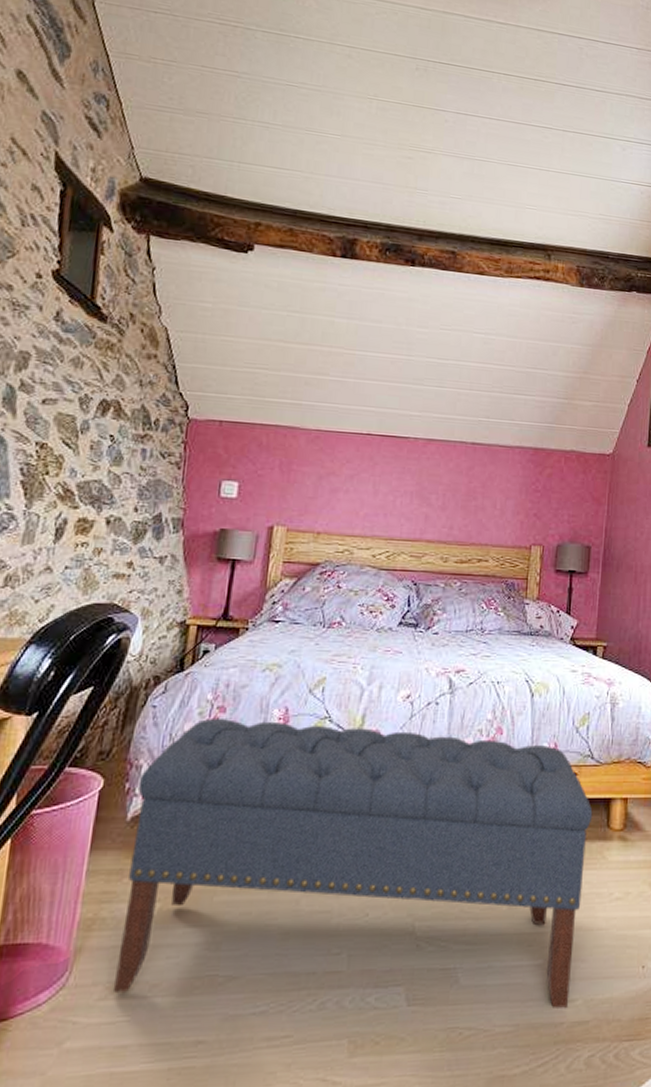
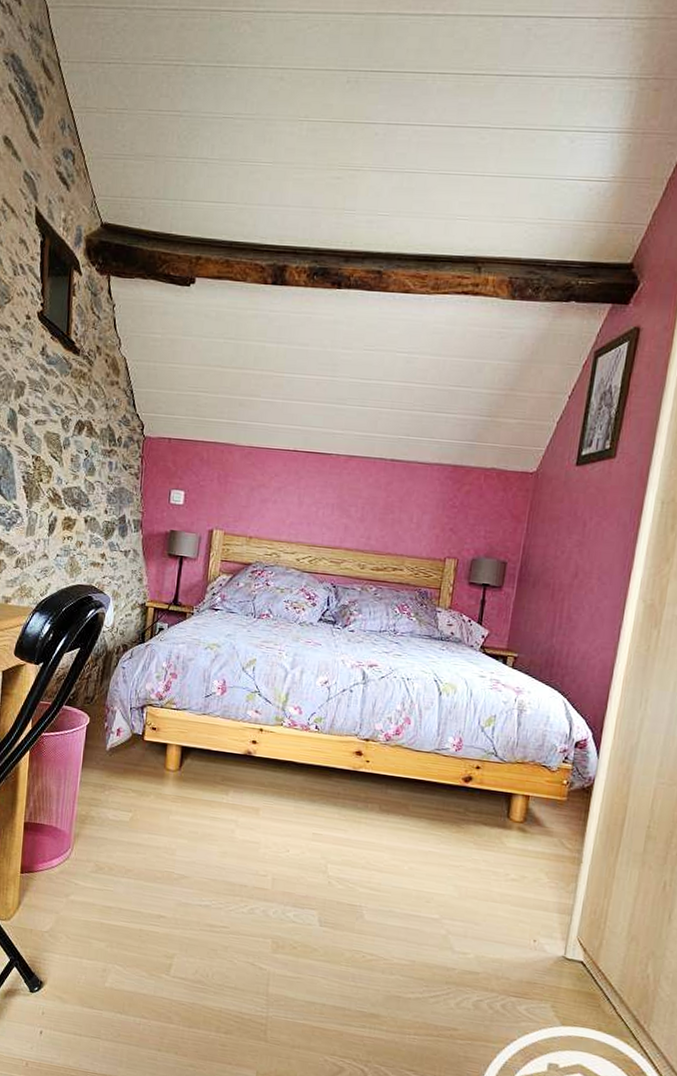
bench: present [112,717,593,1009] -> none [100,681,494,959]

